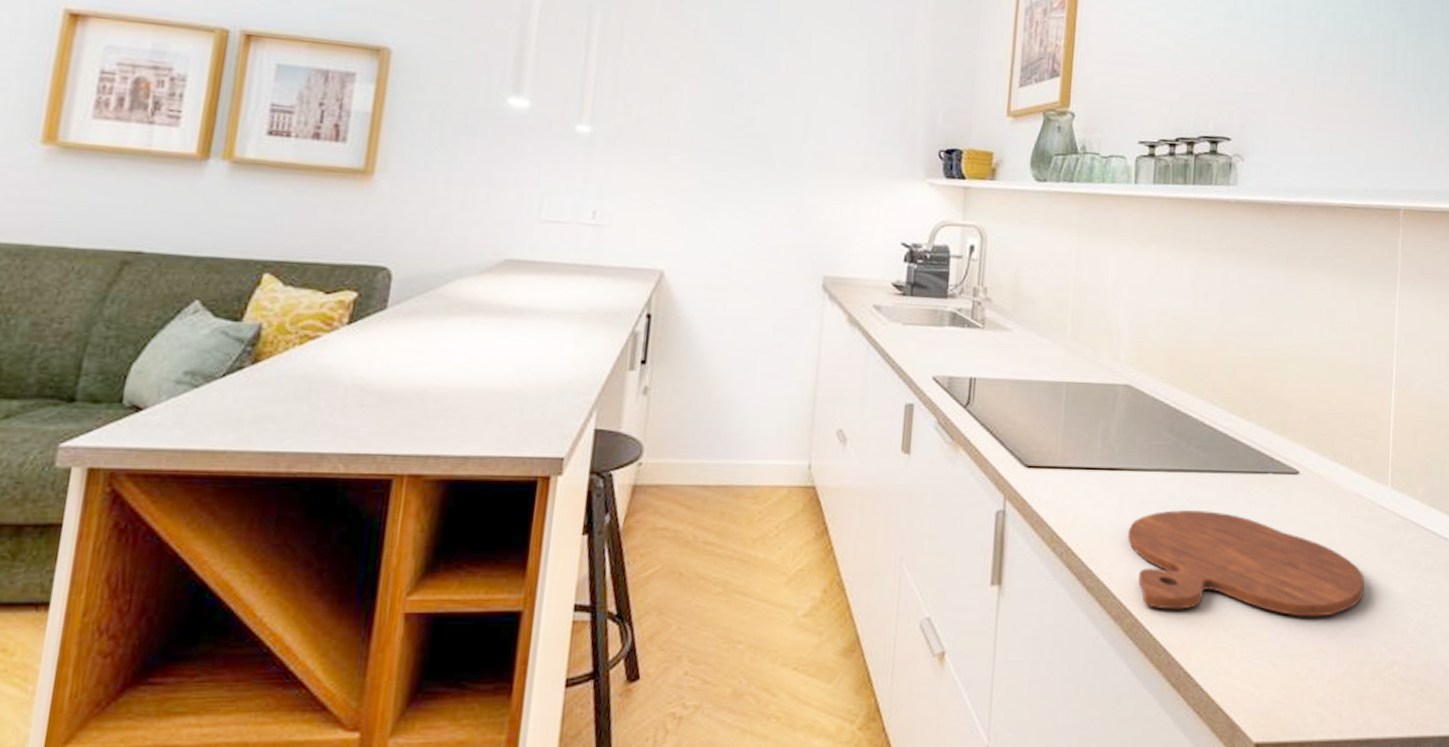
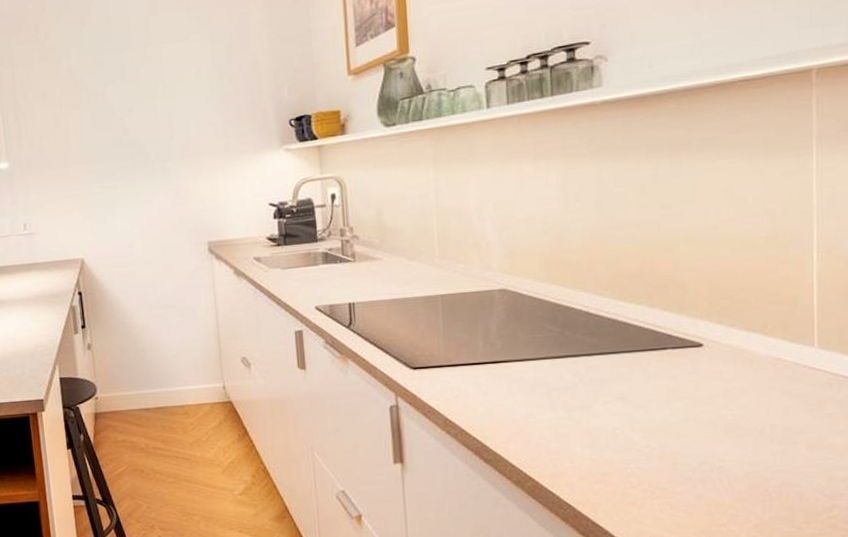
cutting board: present [1128,510,1365,617] -> none [520,388,792,473]

